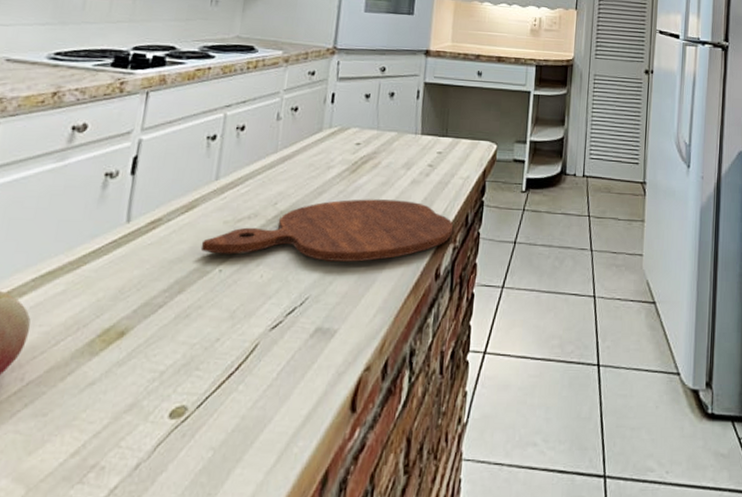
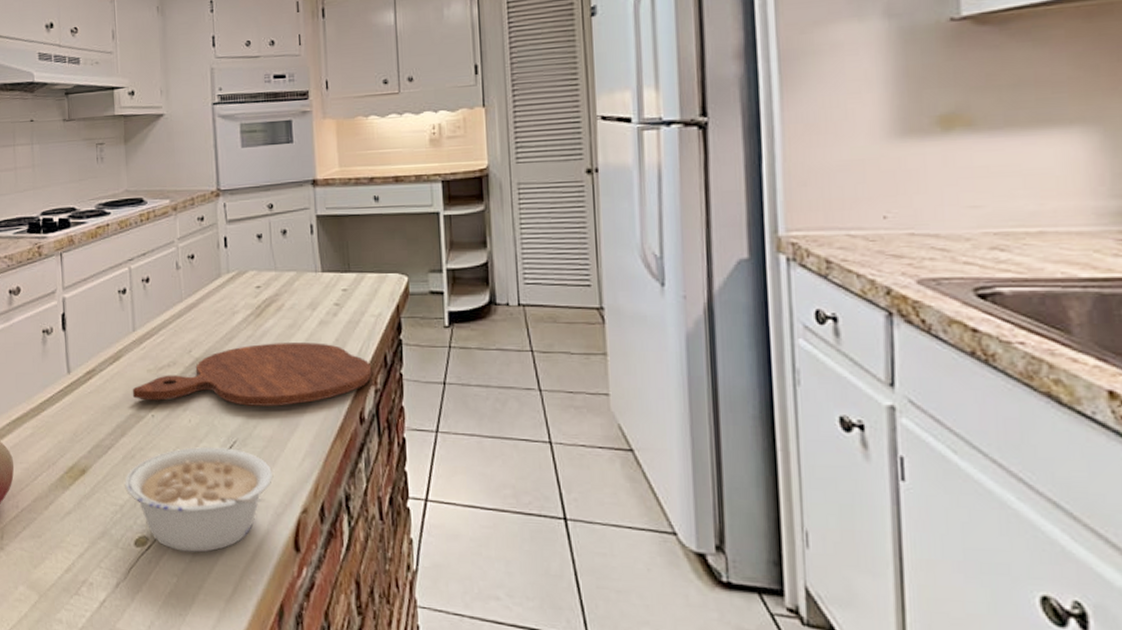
legume: none [170,303,342,421] -> present [123,446,273,552]

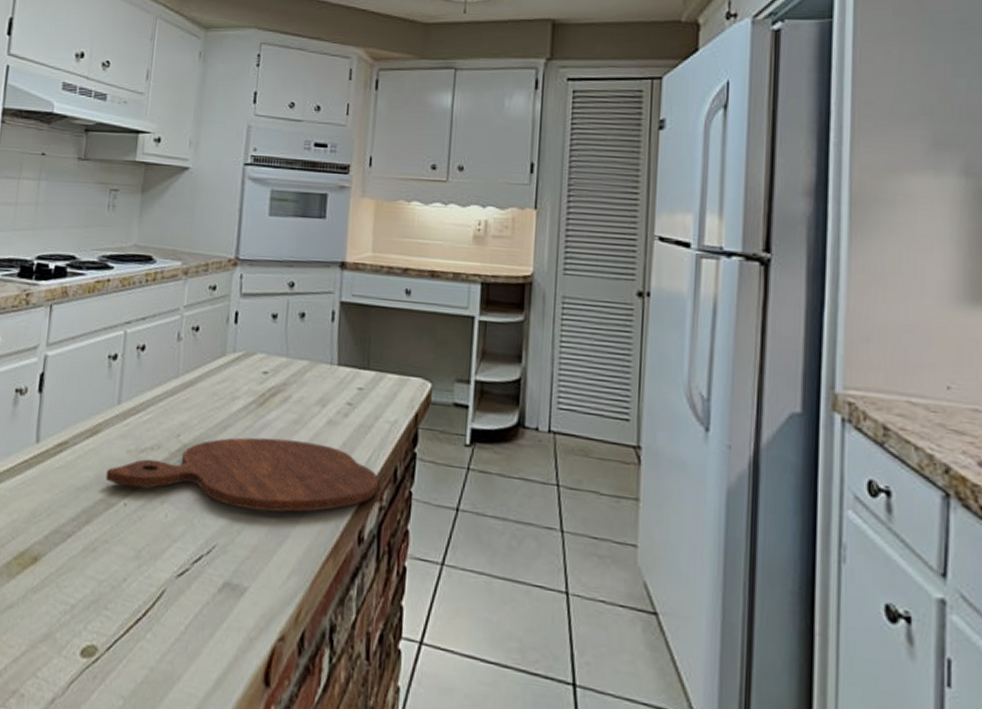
legume: present [123,446,273,552] -> none [79,546,252,674]

